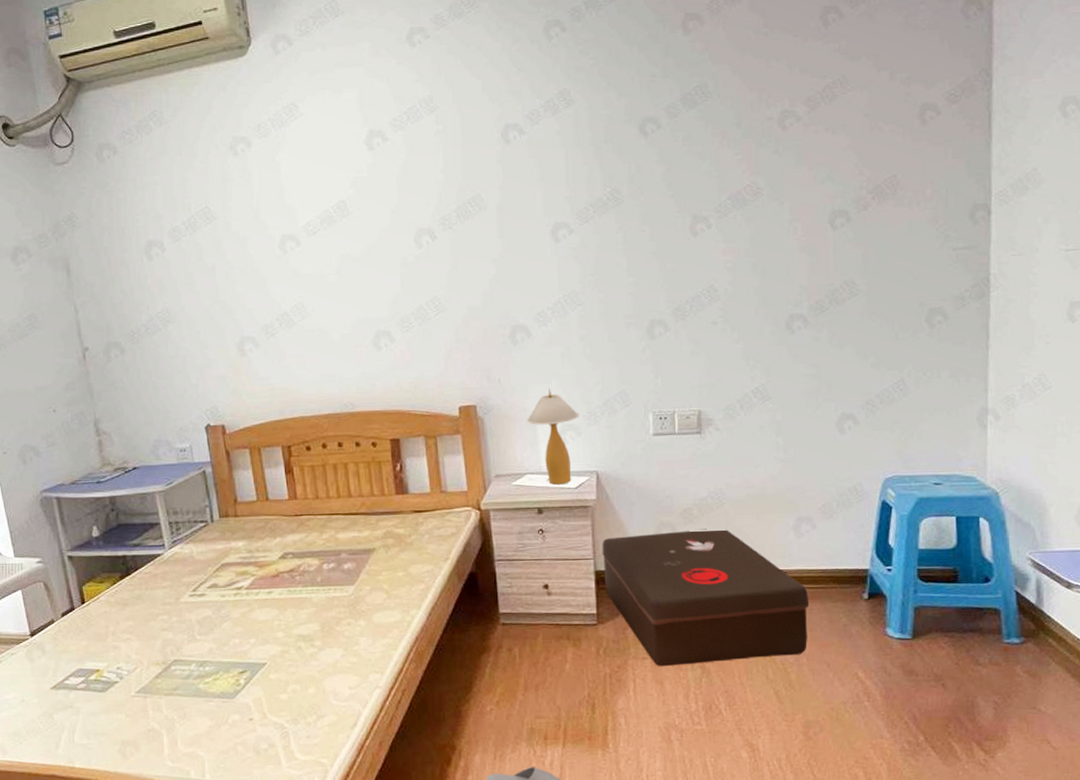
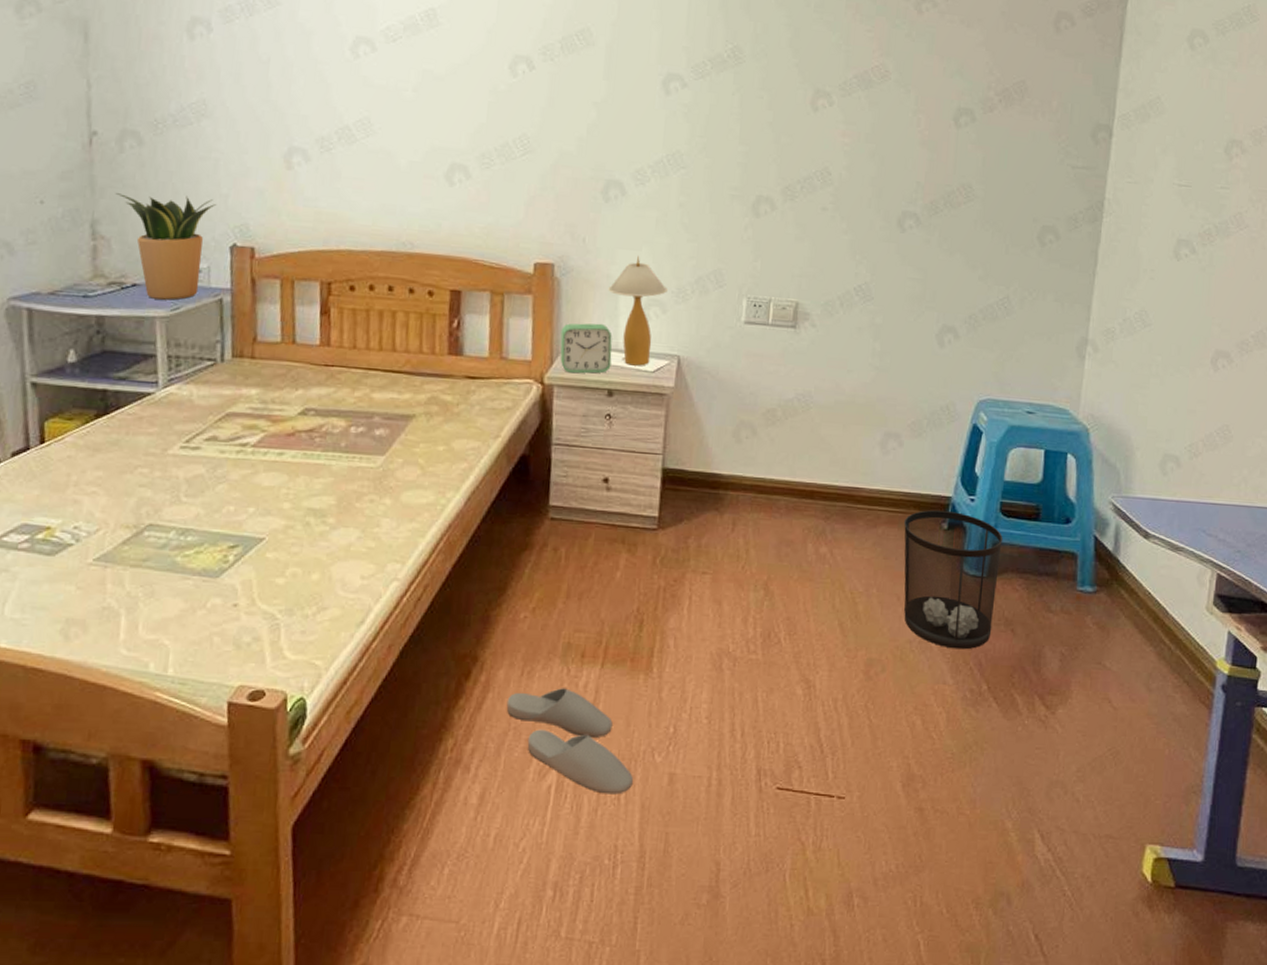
potted plant: none [109,390,190,478] -> present [115,193,217,300]
alarm clock: none [490,451,538,498] -> present [560,323,613,373]
suitcase: present [602,528,810,667] -> none [671,432,887,585]
waste bin: none [826,582,924,706] -> present [904,510,1003,650]

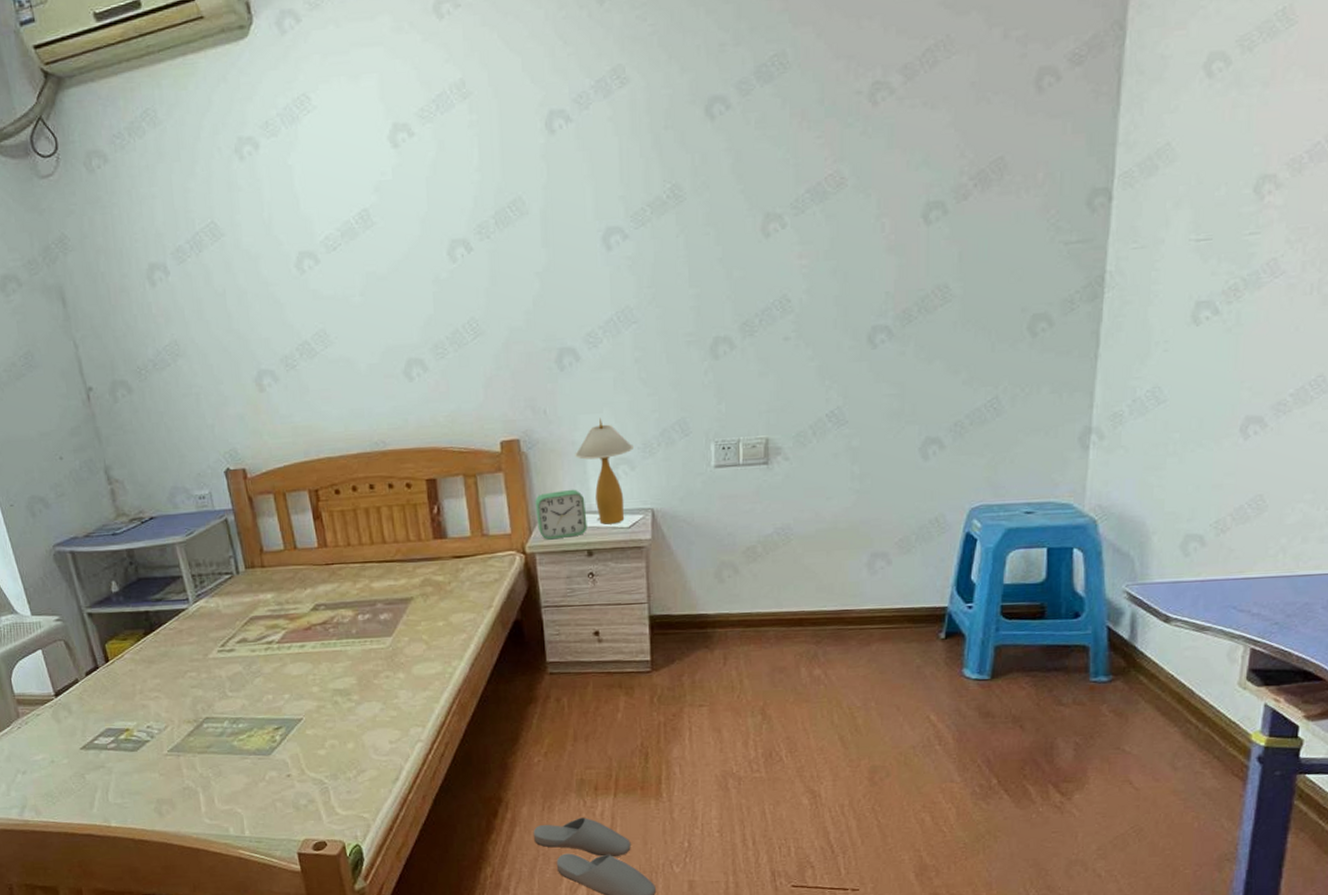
potted plant: present [115,193,217,300] -> none [119,431,206,528]
waste bin: present [904,510,1003,650] -> none [899,621,1006,750]

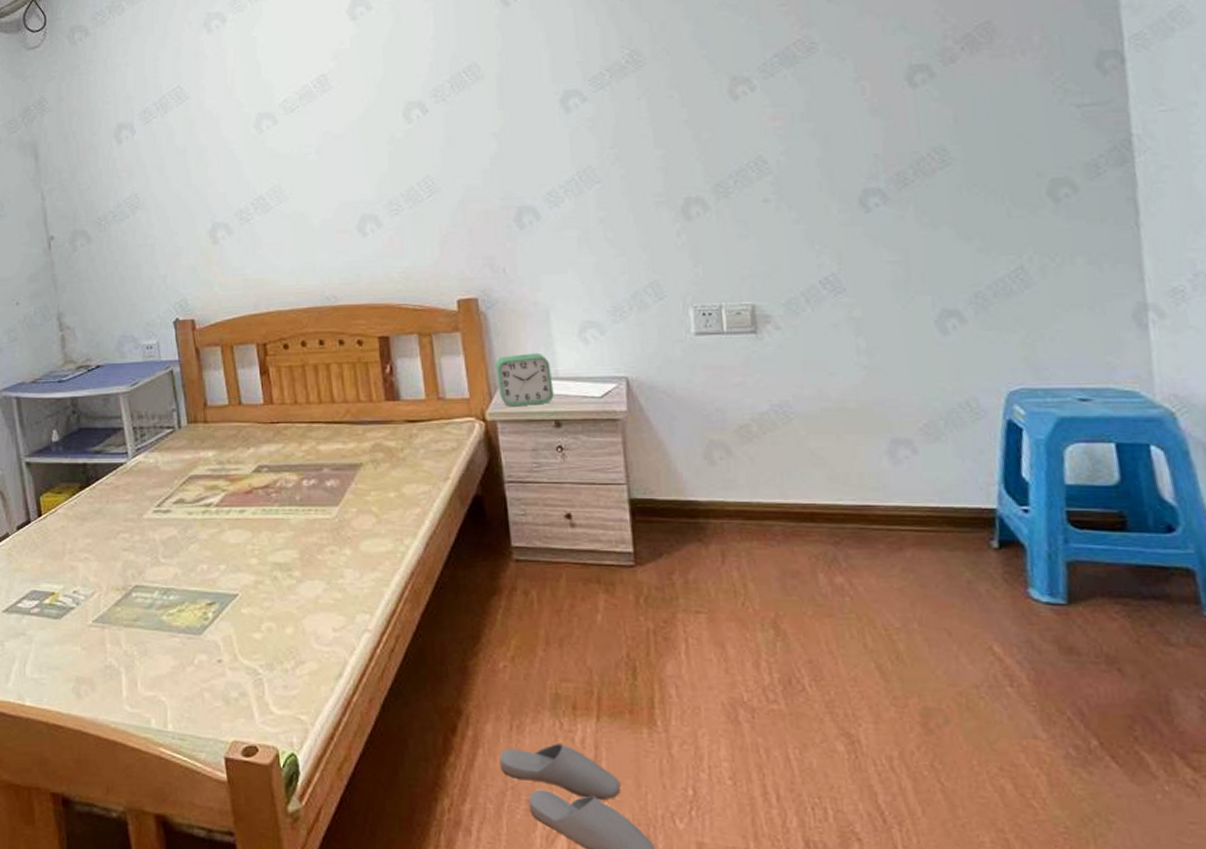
table lamp: present [575,418,633,525] -> none [538,278,602,393]

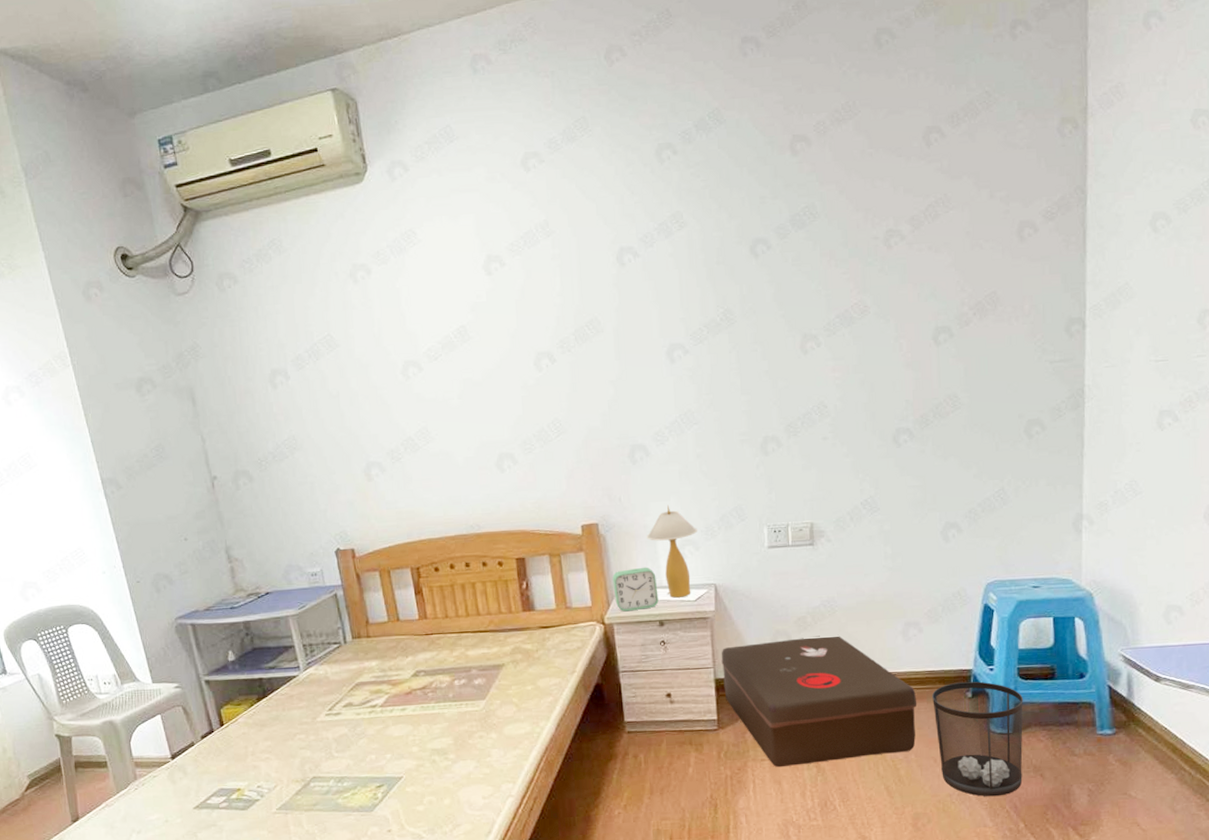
table lamp: none [538,278,602,393] -> present [647,505,697,598]
suitcase: none [636,450,918,625] -> present [721,634,917,768]
waste bin: none [938,526,1089,695] -> present [932,681,1024,797]

